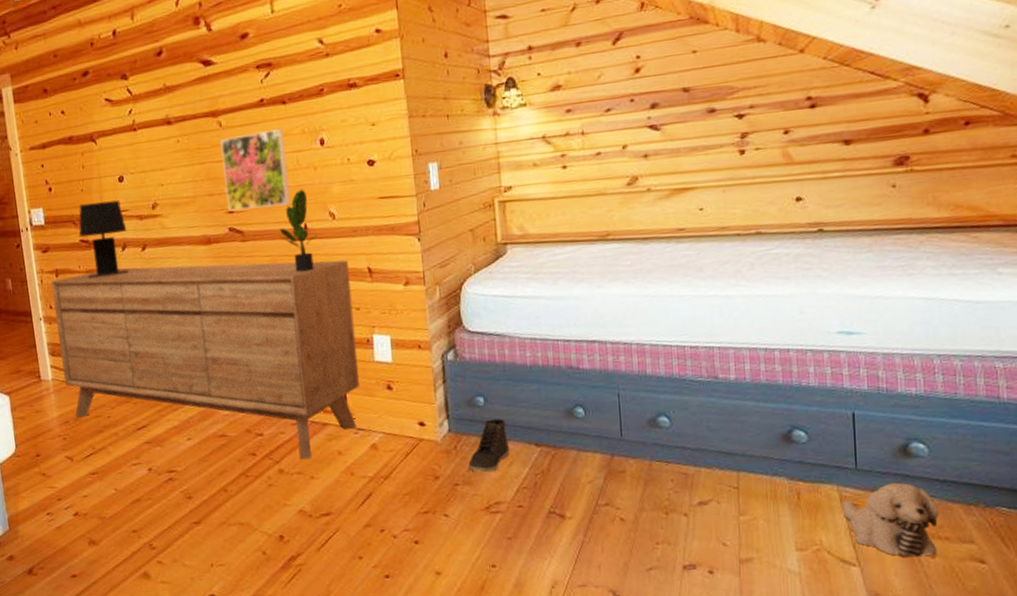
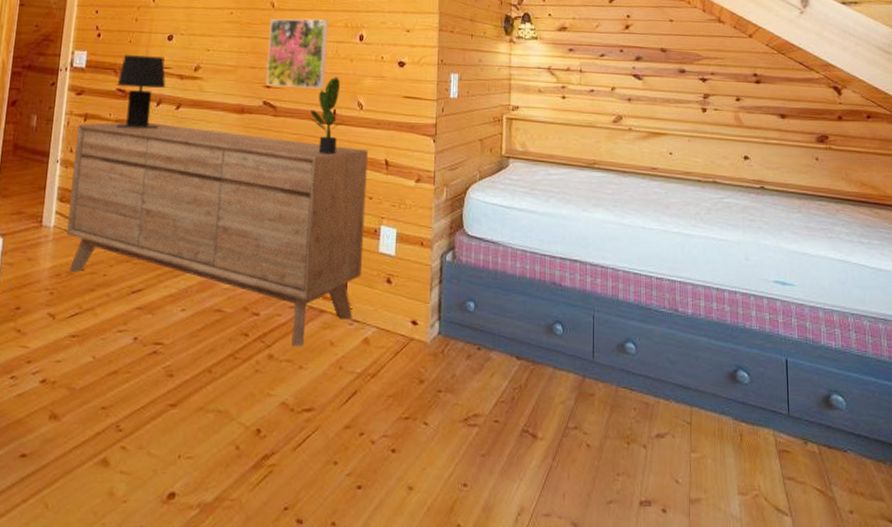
sneaker: present [468,419,510,473] -> none [453,326,492,382]
plush toy: present [842,482,939,557] -> none [777,432,856,511]

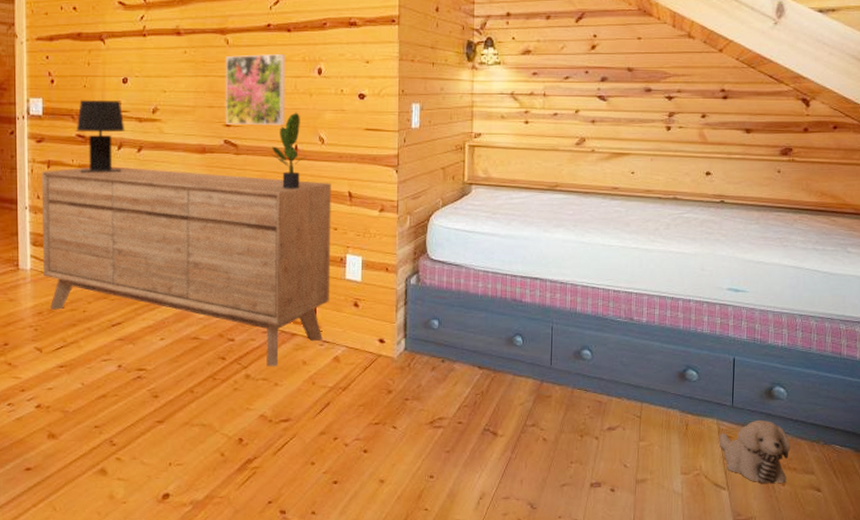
plush toy: none [777,432,856,511] -> present [719,420,791,484]

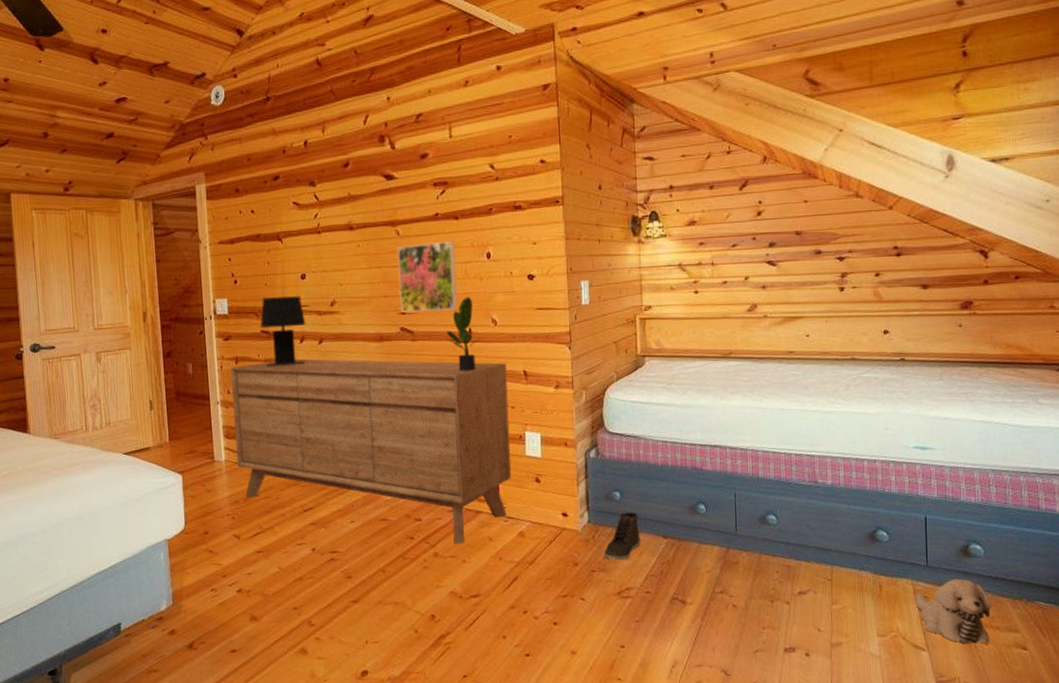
sneaker: none [419,341,456,390] -> present [604,512,640,561]

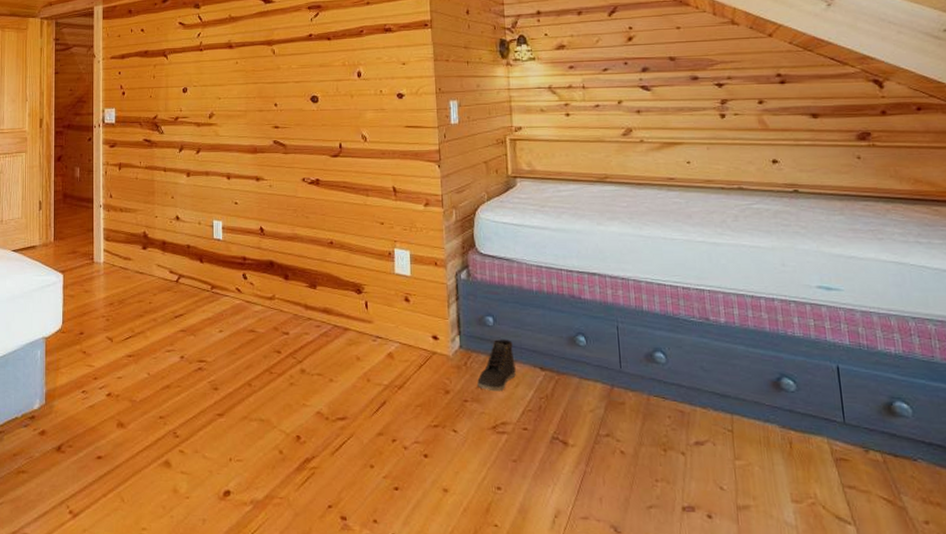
sideboard: present [230,359,512,545] -> none [113,167,381,362]
table lamp: present [260,296,306,368] -> none [144,108,186,174]
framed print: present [398,241,459,313] -> none [273,60,330,127]
potted plant: present [446,296,480,372] -> none [317,113,350,185]
plush toy: present [915,578,992,644] -> none [833,440,931,521]

